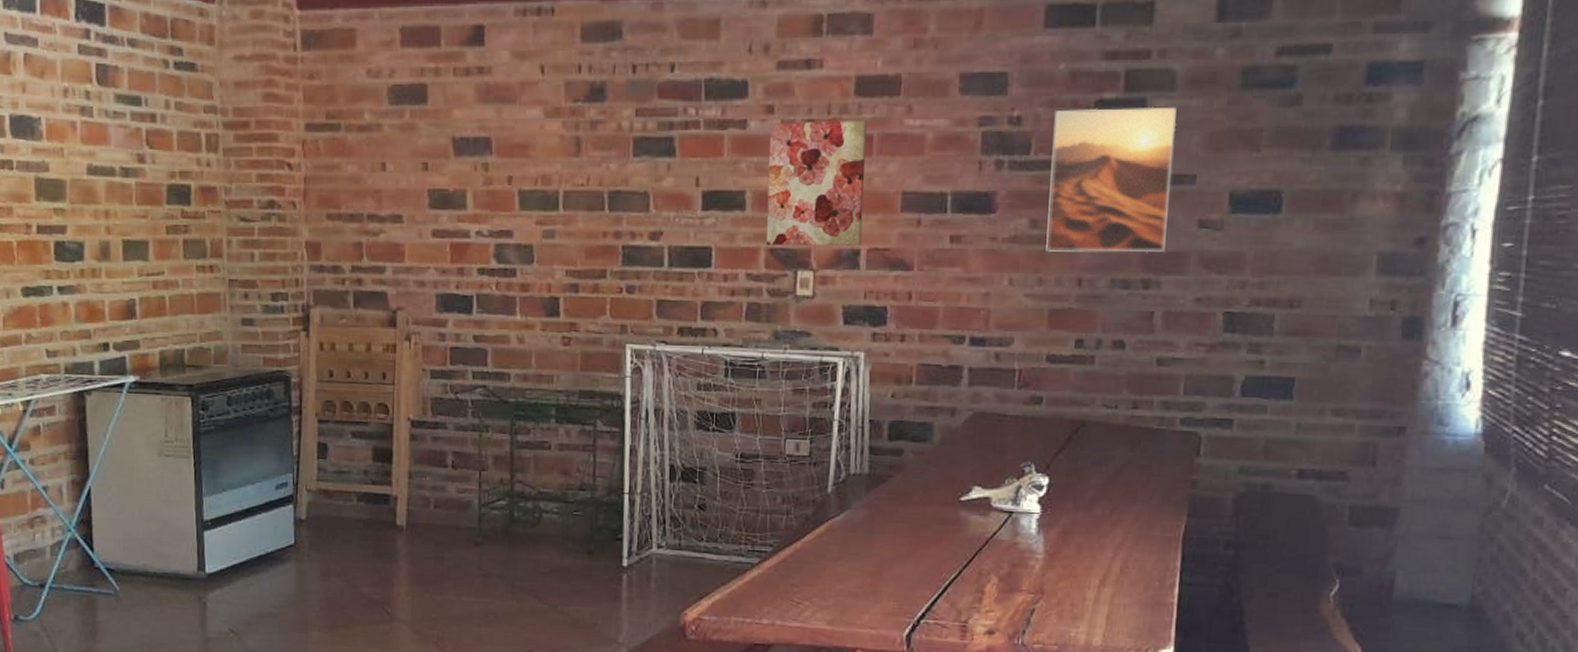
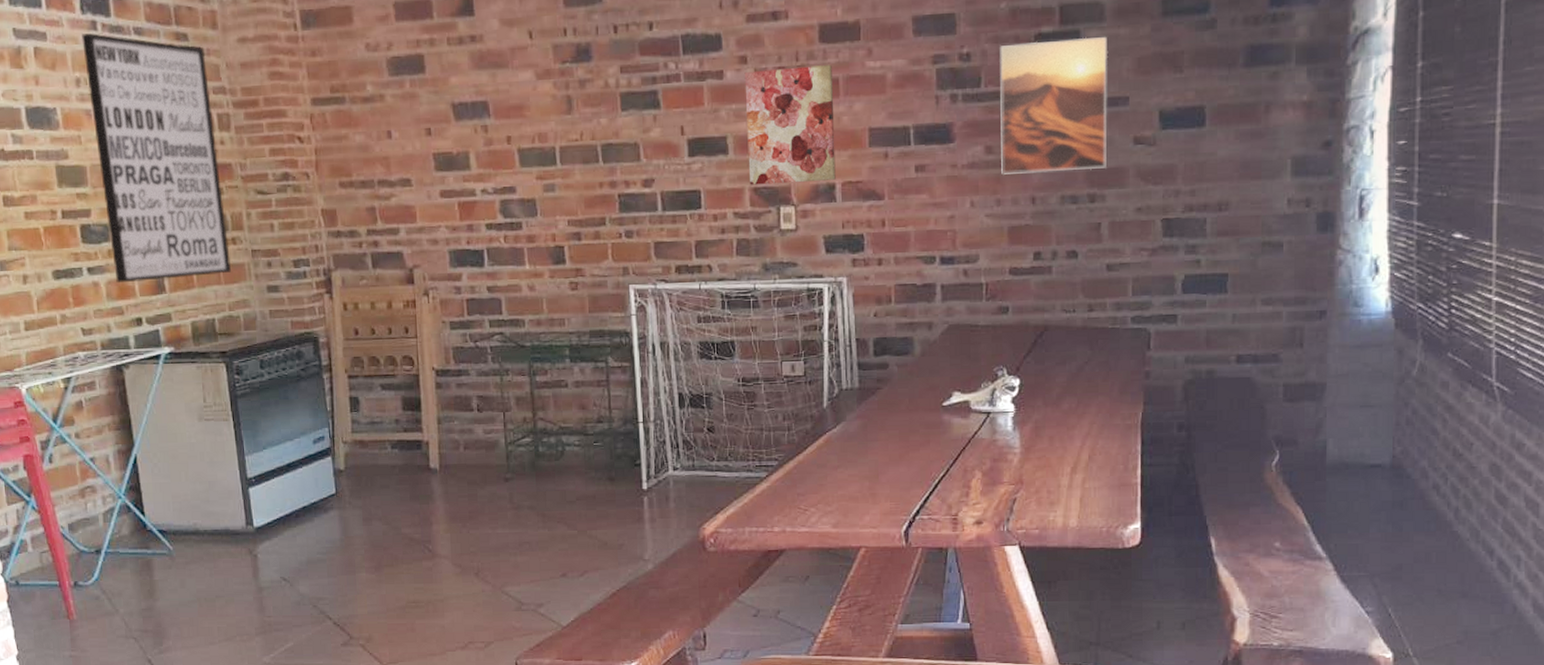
wall art: none [73,42,207,306] -> present [81,33,232,283]

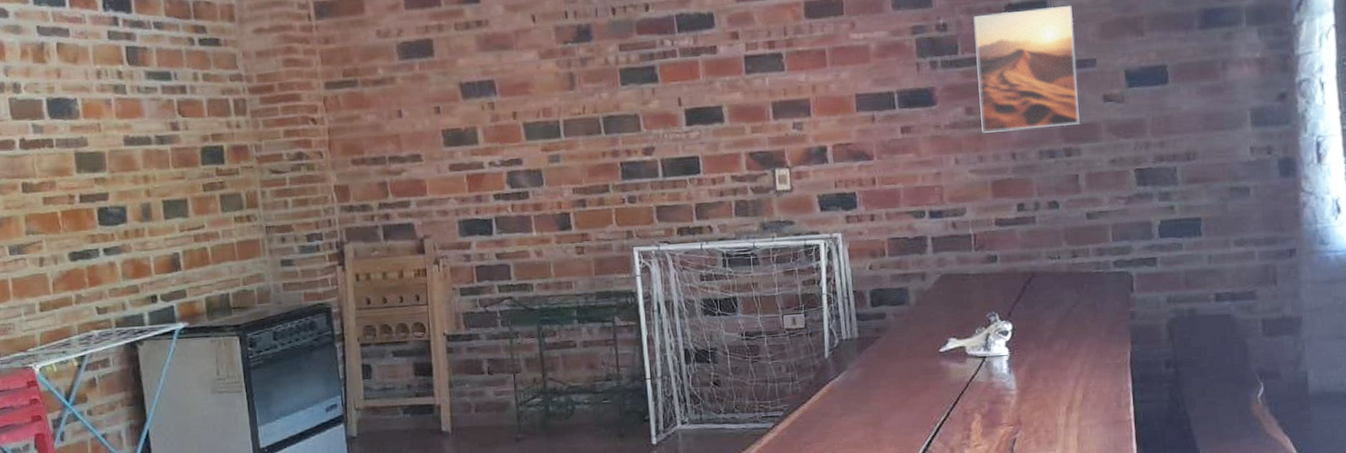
wall art: present [81,33,232,283] -> none [102,28,246,262]
wall art: present [744,65,836,185] -> none [736,38,827,150]

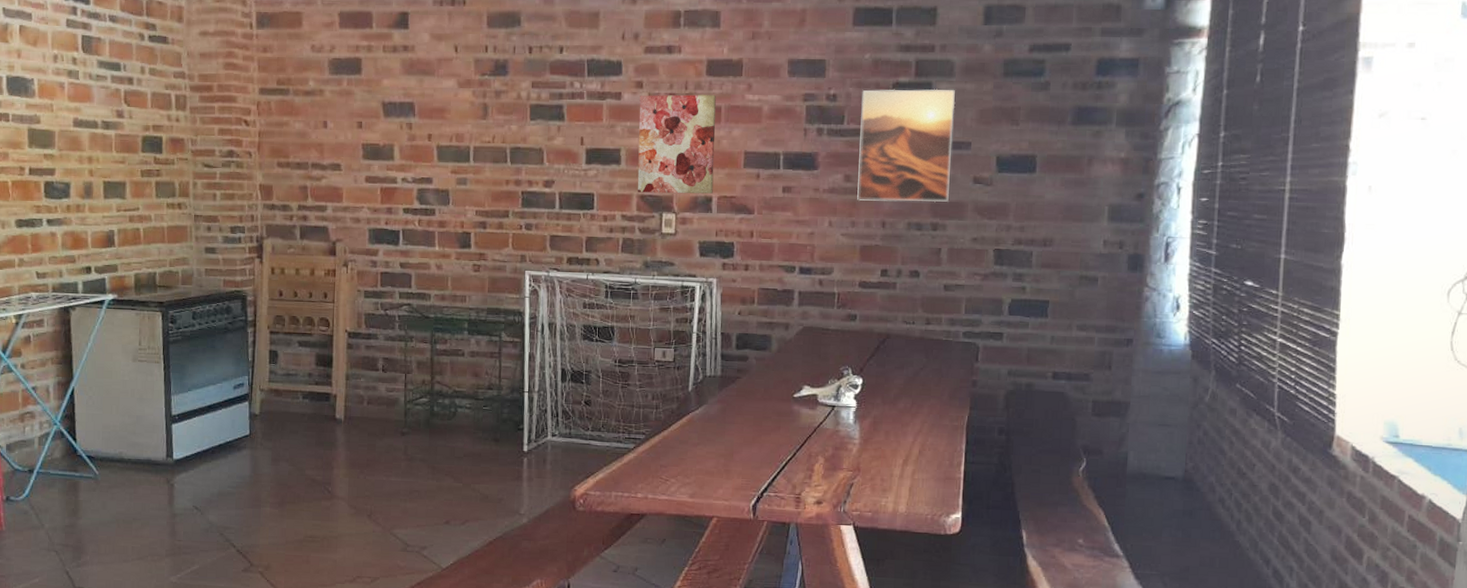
wall art: none [736,38,827,150] -> present [637,94,716,194]

